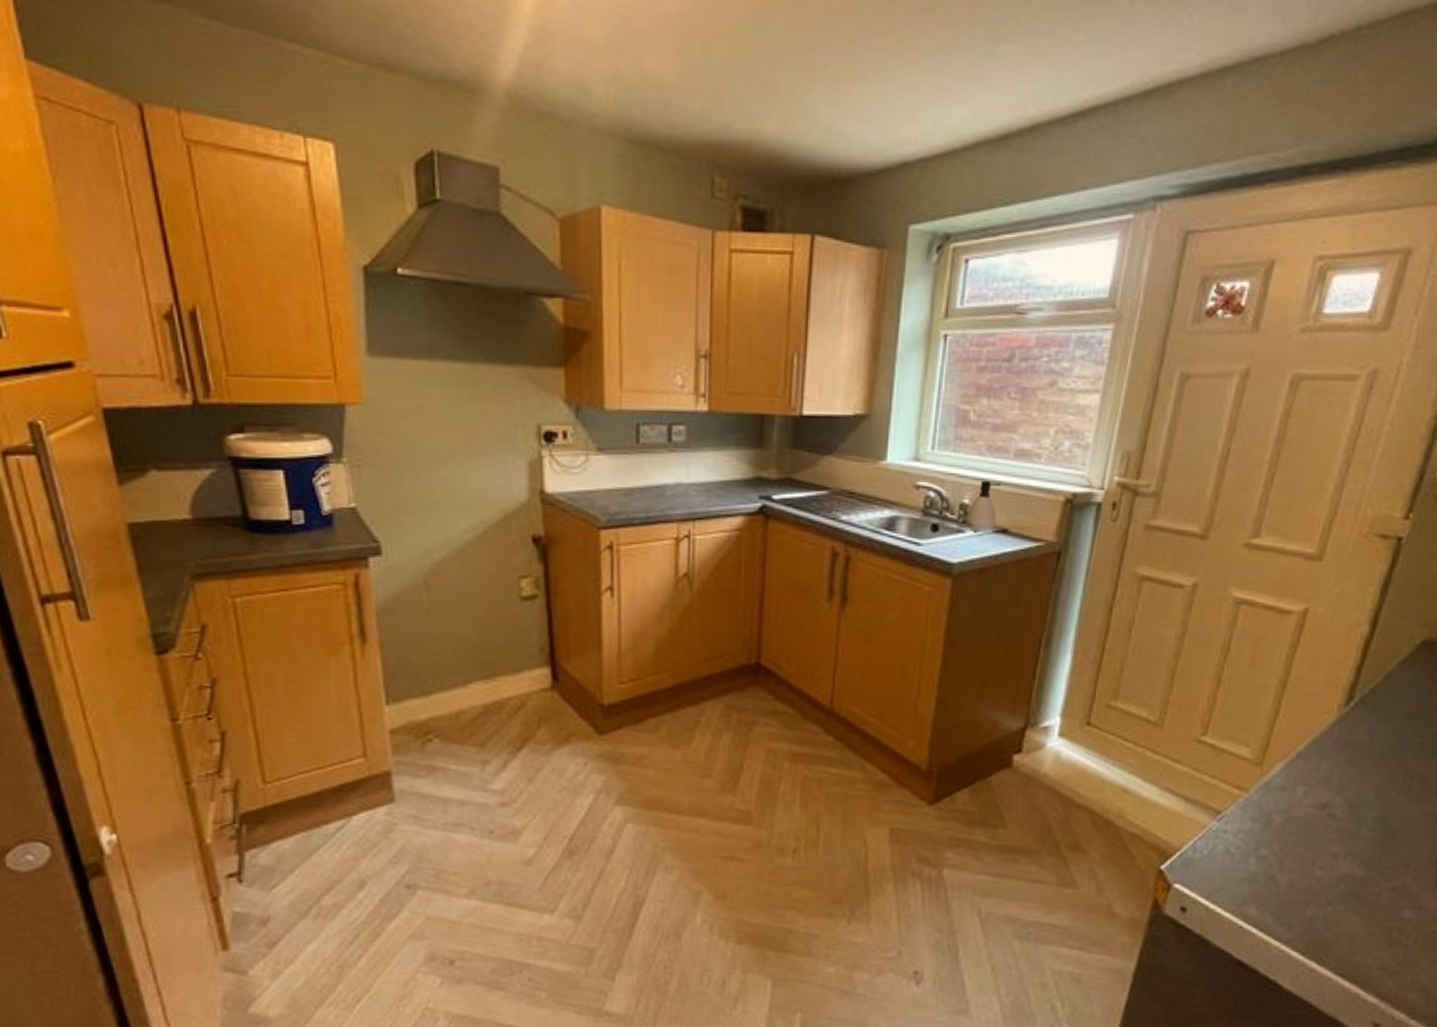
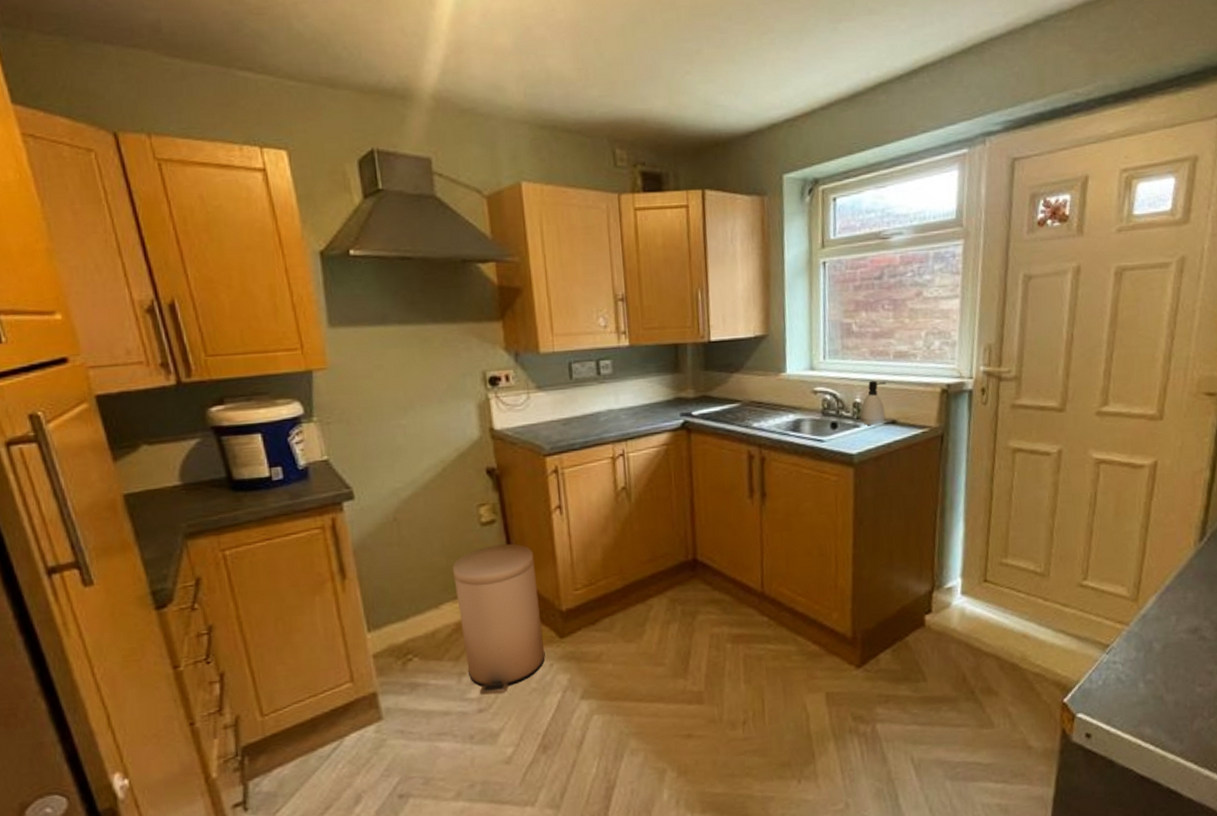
pedal bin: none [484,623,580,788] -> present [452,543,545,695]

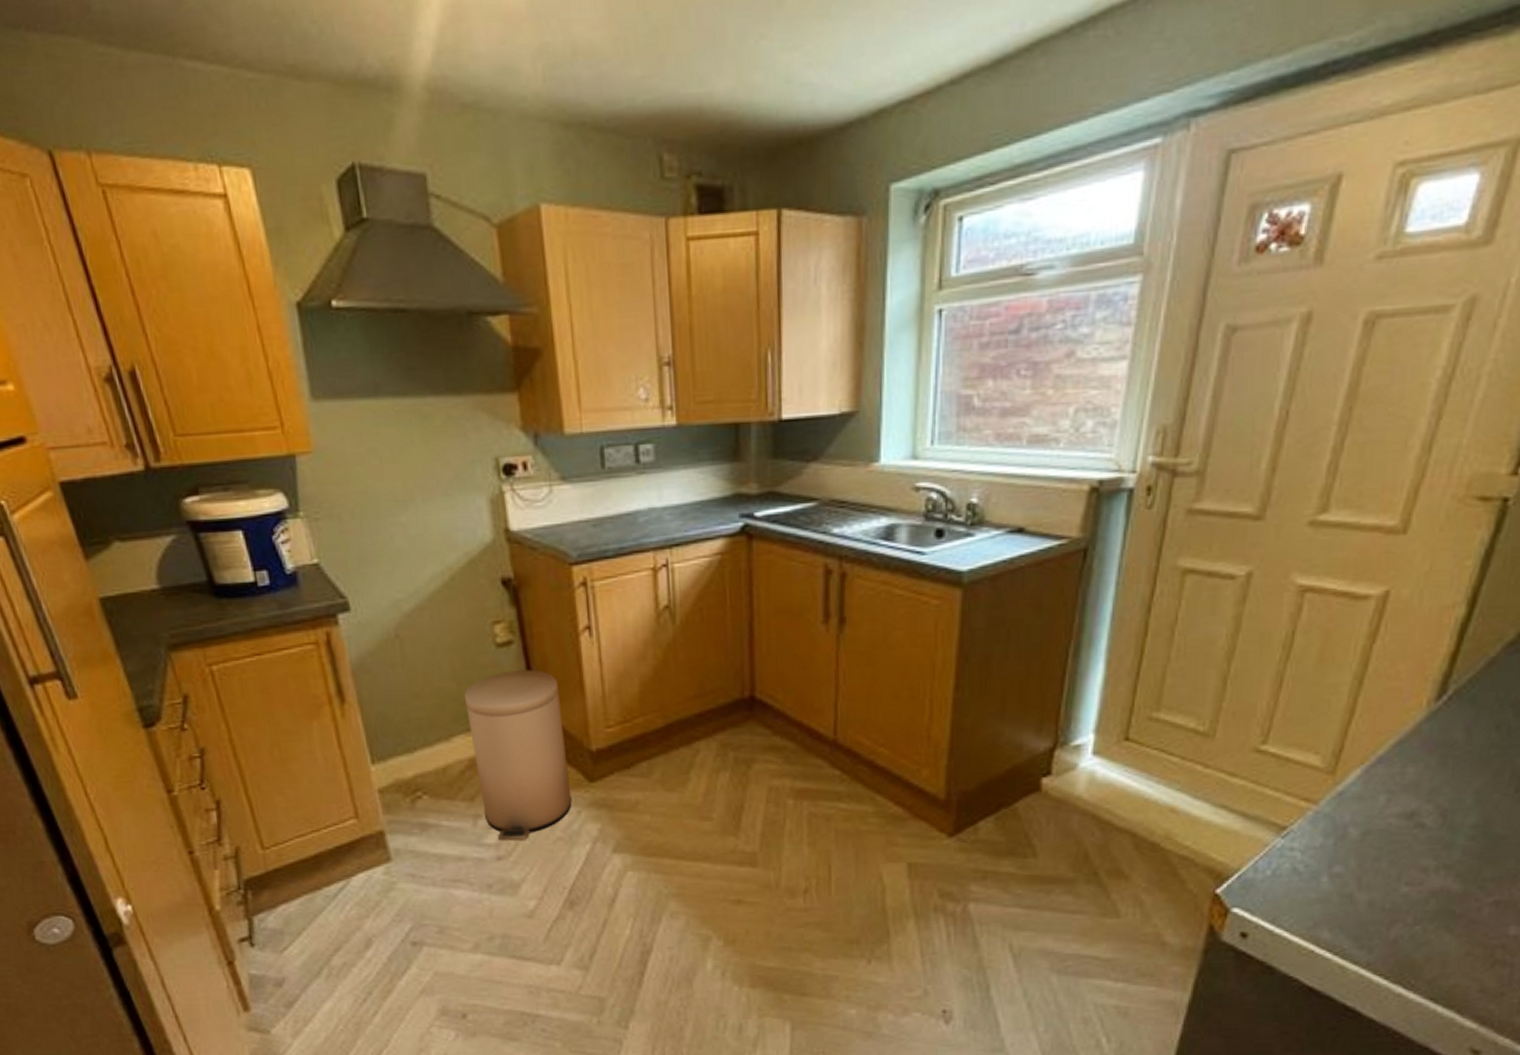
soap dispenser: present [860,380,886,426] -> none [975,474,1015,535]

